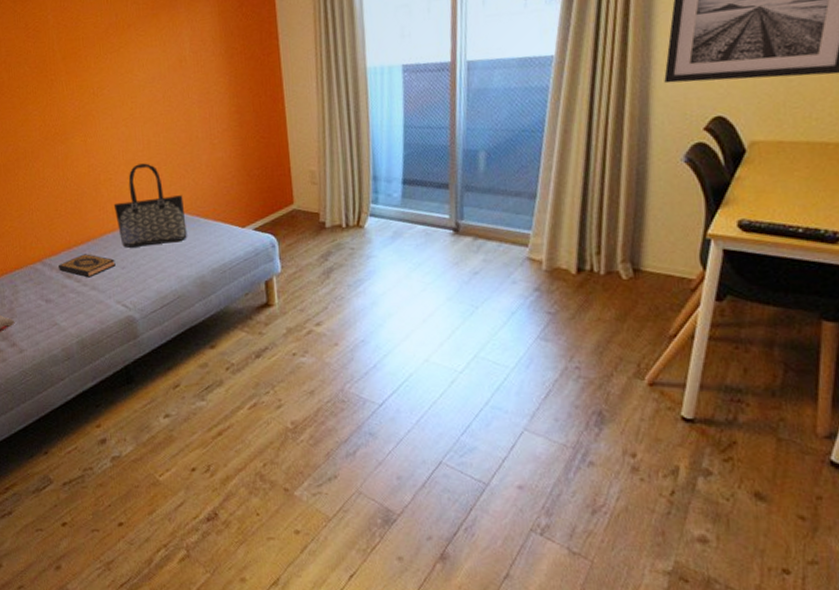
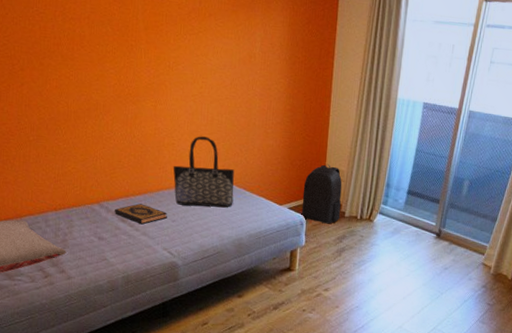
backpack: none [267,167,320,241] -> present [301,164,342,224]

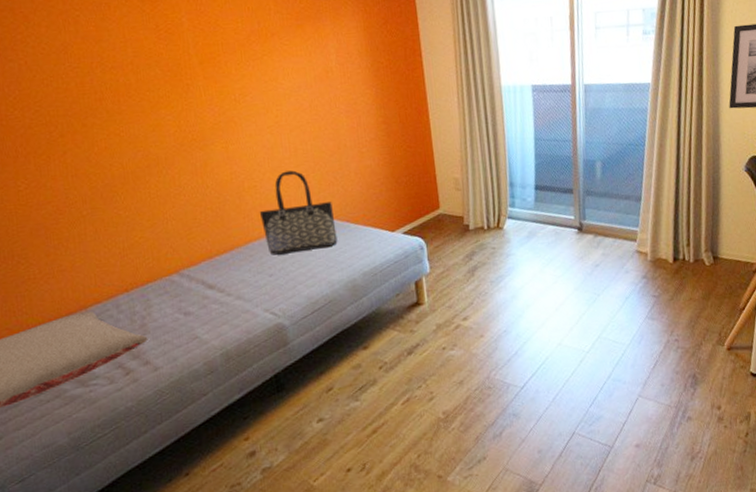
hardback book: present [115,203,167,225] -> none [198,262,263,287]
backpack: present [301,164,342,224] -> none [415,174,465,242]

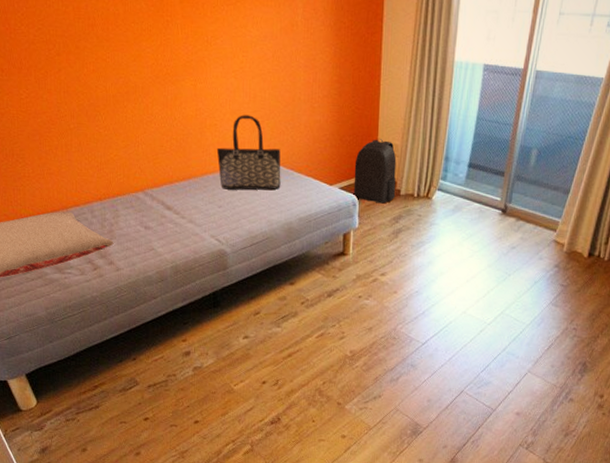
backpack: none [415,174,465,242] -> present [353,139,397,204]

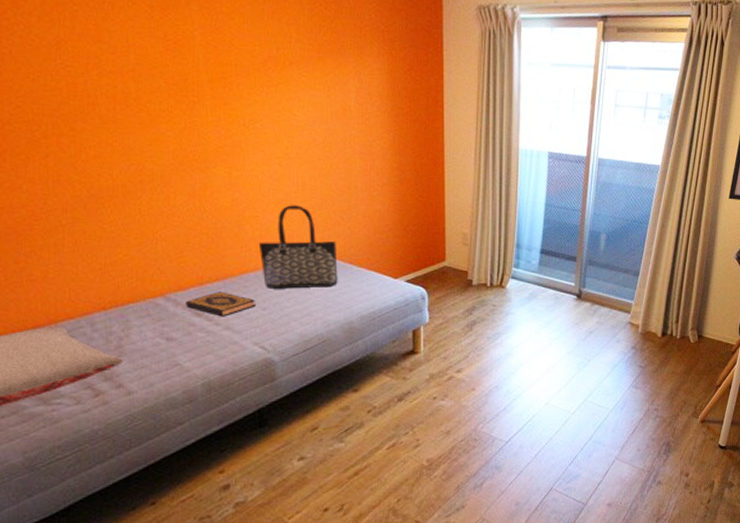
hardback book: none [160,190,213,212] -> present [186,292,256,317]
backpack: present [353,139,397,204] -> none [421,228,468,295]

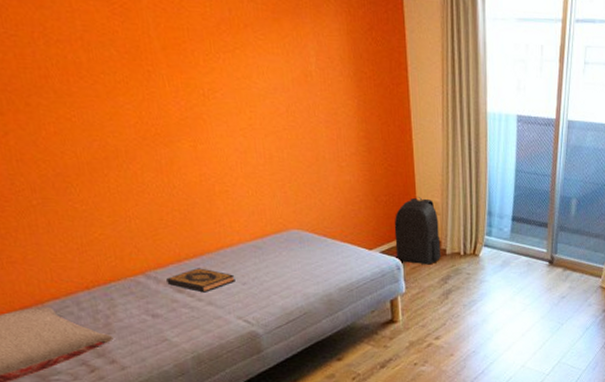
tote bag: present [258,205,338,289] -> none [231,178,314,264]
backpack: none [421,228,468,295] -> present [394,197,442,265]

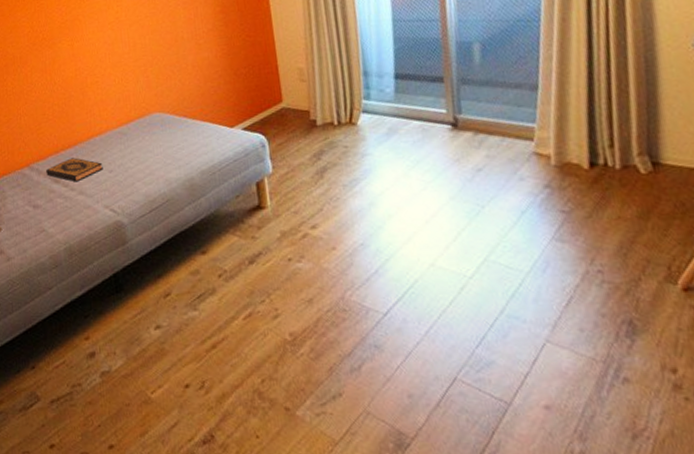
backpack: present [394,197,442,265] -> none [255,65,312,140]

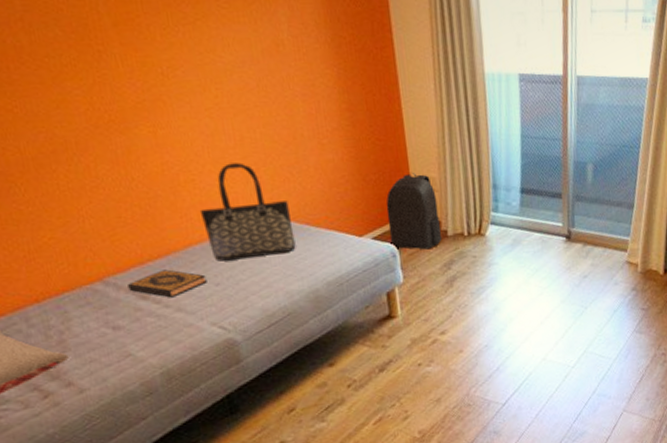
tote bag: none [100,65,175,151] -> present [199,162,296,262]
backpack: none [255,65,312,140] -> present [386,173,443,250]

